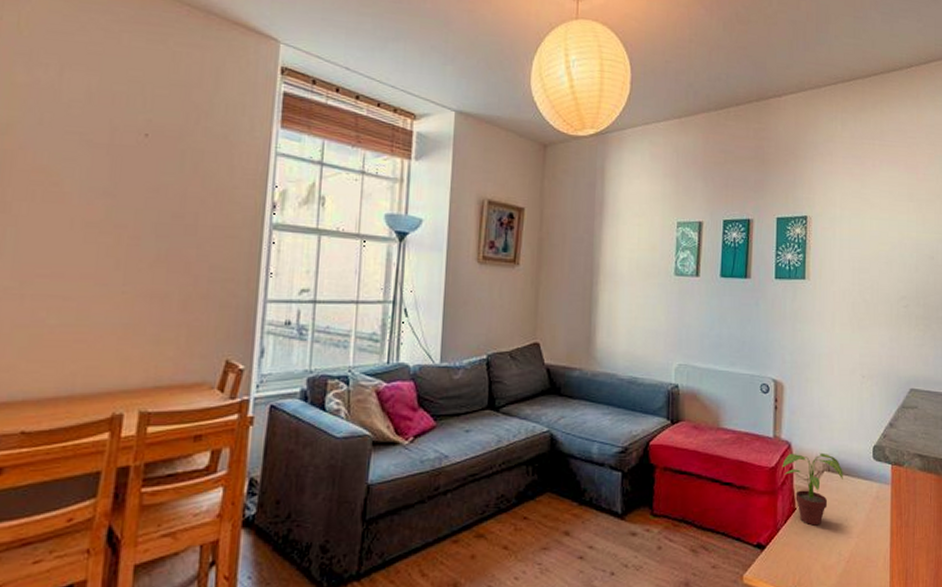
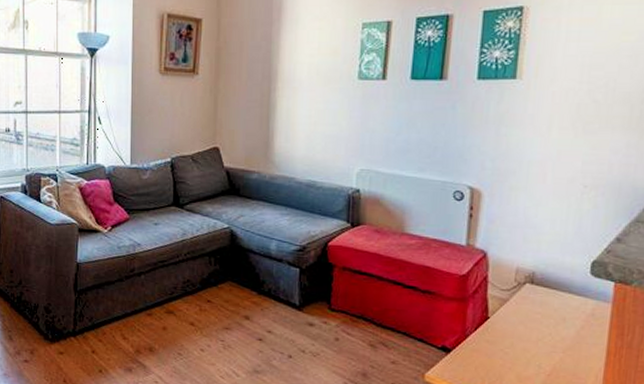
potted plant: present [782,452,843,526] -> none [475,263,550,337]

